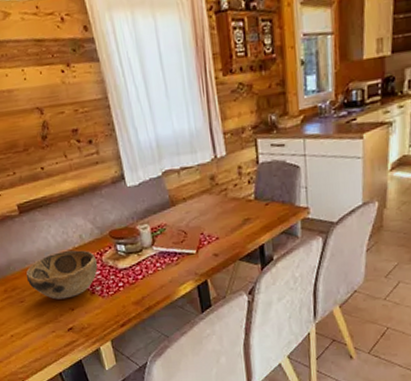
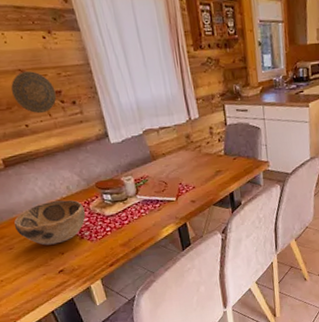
decorative plate: none [28,108,73,155] -> present [11,71,57,114]

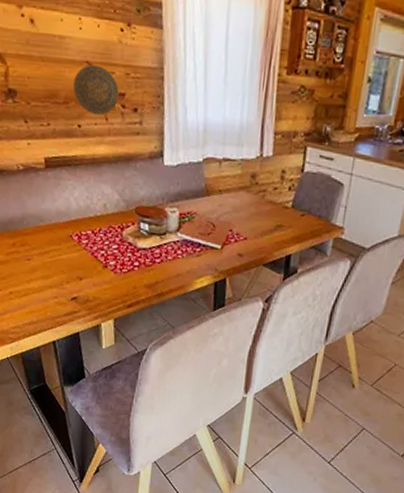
decorative bowl: present [13,200,86,245] -> none [38,216,117,267]

